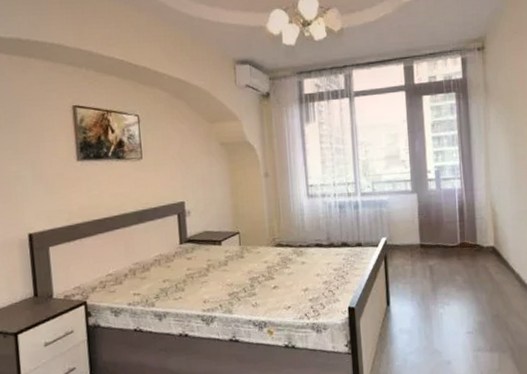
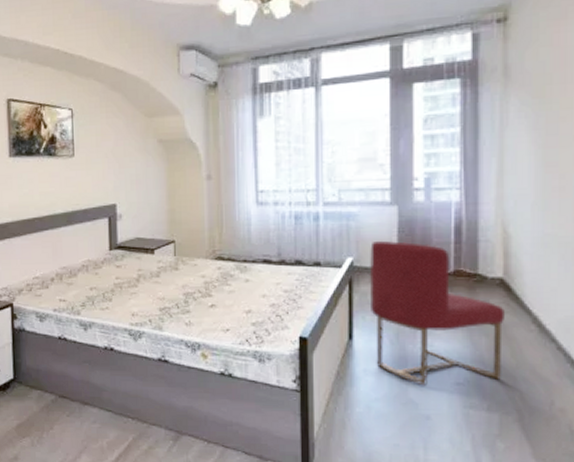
chair: none [399,222,498,337] -> present [369,240,504,386]

